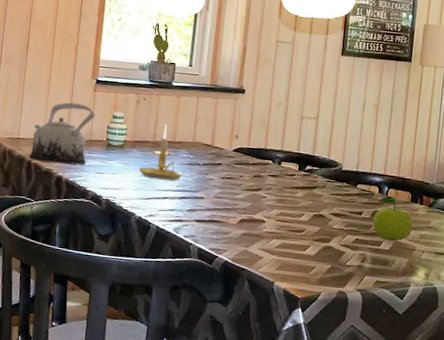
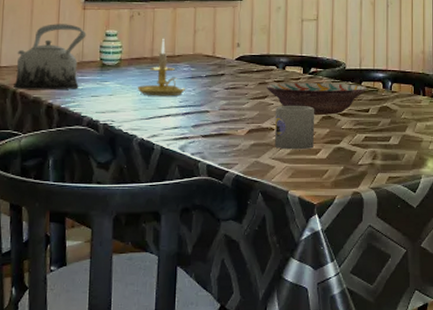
decorative bowl: none [260,177,361,214] -> present [265,82,366,115]
mug: none [265,200,308,245] -> present [275,105,315,150]
fruit: present [372,196,413,242] -> none [380,91,418,136]

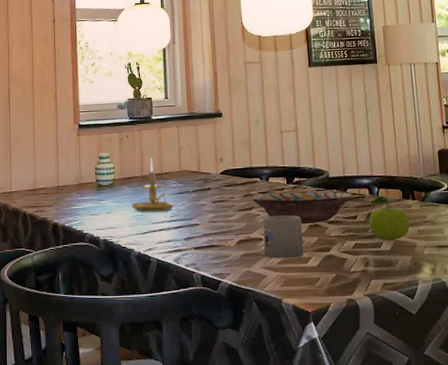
teapot: present [13,24,87,90] -> none [24,150,82,212]
fruit: none [380,91,418,136] -> present [369,197,410,241]

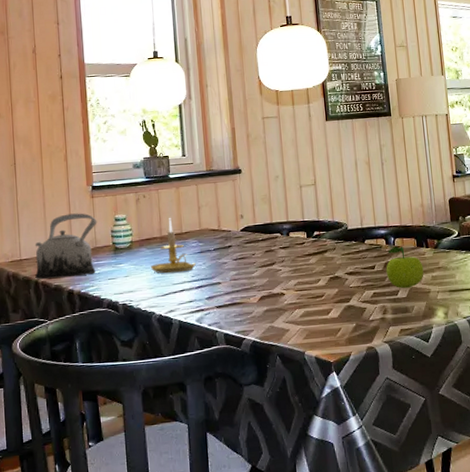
teapot: none [24,150,82,212] -> present [35,213,97,280]
decorative bowl: present [251,191,352,224] -> none [272,243,370,276]
mug: present [263,215,303,259] -> none [284,268,324,313]

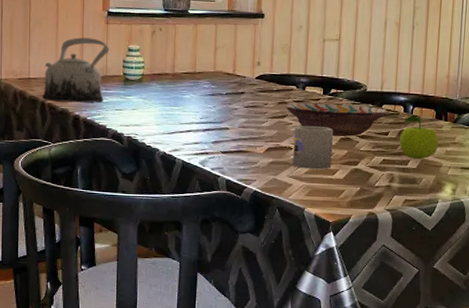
candle holder: present [150,218,197,274] -> none [159,55,207,113]
decorative bowl: none [272,243,370,276] -> present [285,102,387,137]
mug: none [284,268,324,313] -> present [293,125,334,170]

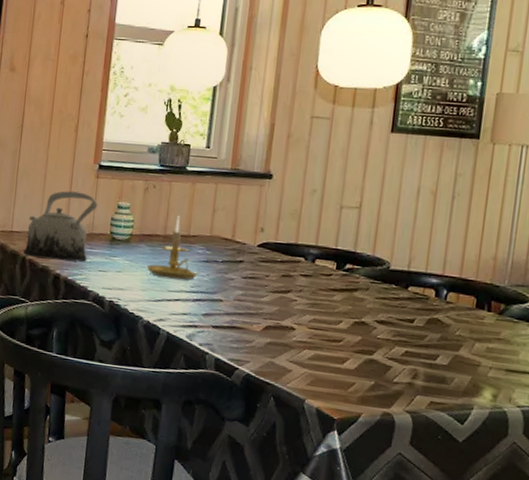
candle holder: none [159,55,207,113] -> present [146,216,200,280]
decorative bowl: present [285,102,387,137] -> none [289,277,414,321]
mug: present [293,125,334,170] -> none [294,303,347,357]
fruit: present [399,115,439,160] -> none [427,301,479,356]

